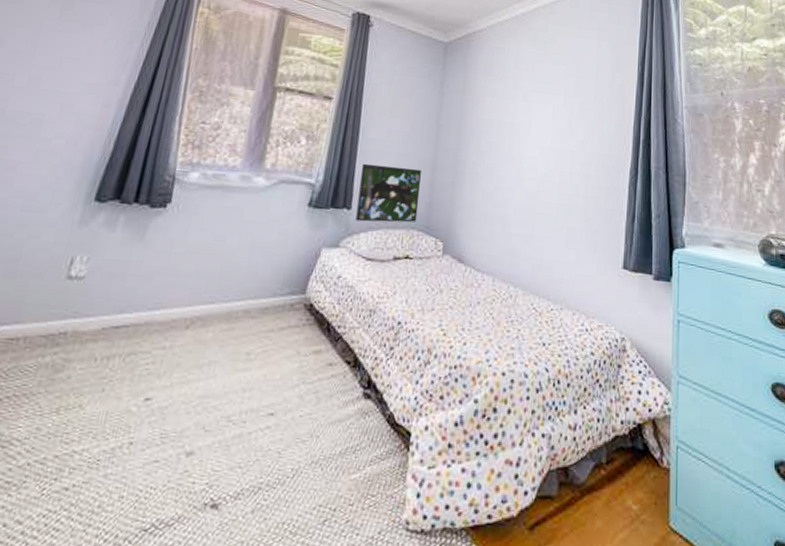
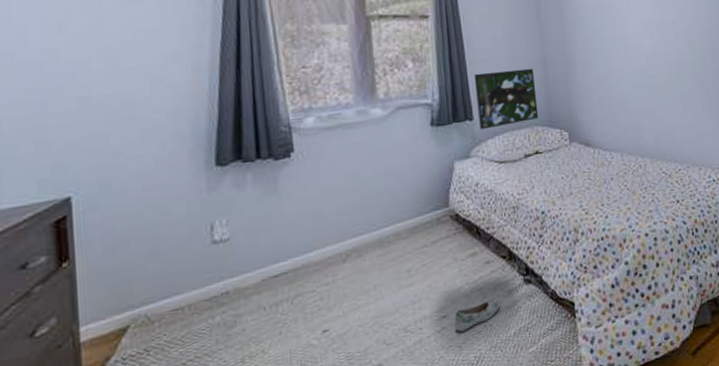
shoe: none [279,407,334,436] -> present [454,299,501,332]

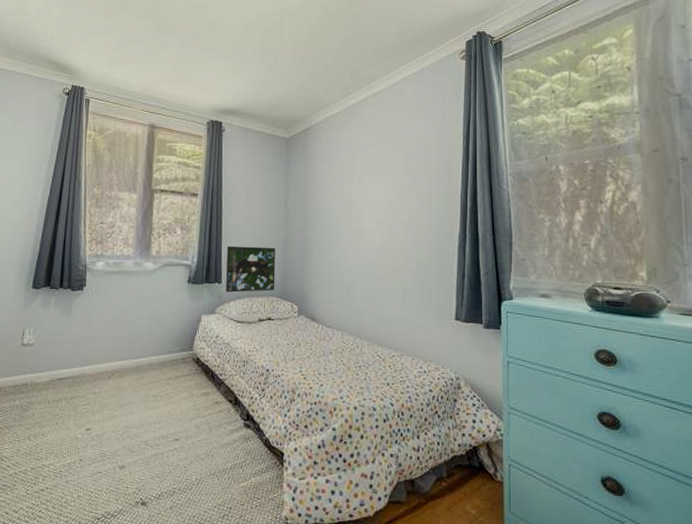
shoe: present [454,299,501,332] -> none [184,435,223,455]

